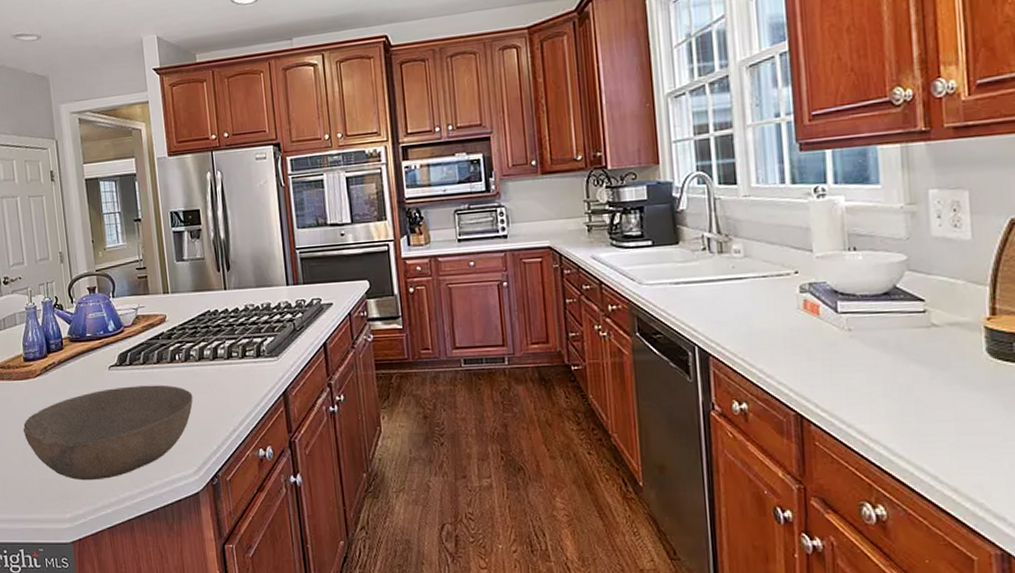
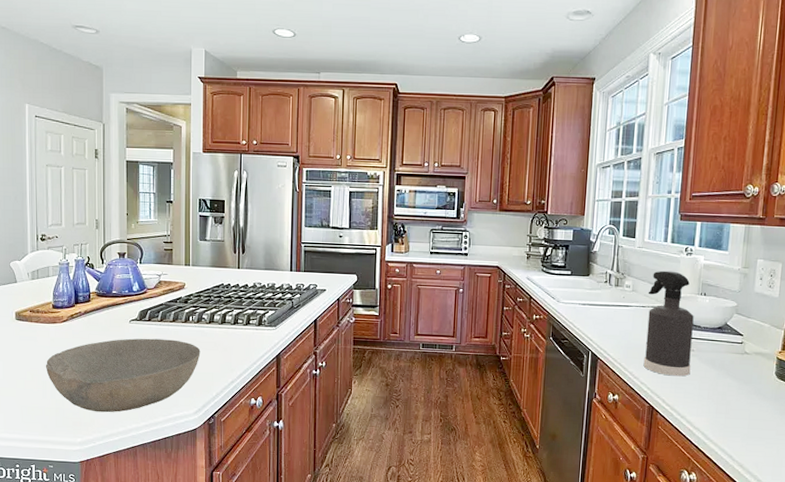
spray bottle: none [768,222,851,369] -> present [643,270,694,377]

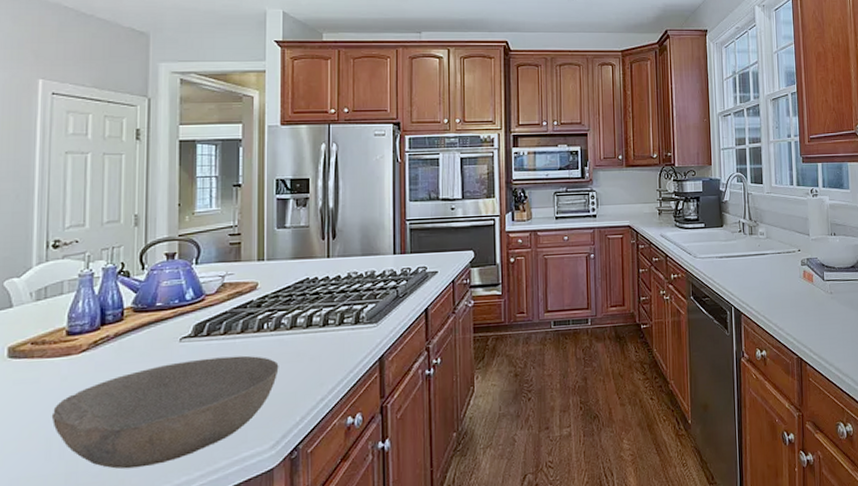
spray bottle: present [643,270,694,377] -> none [781,214,832,323]

